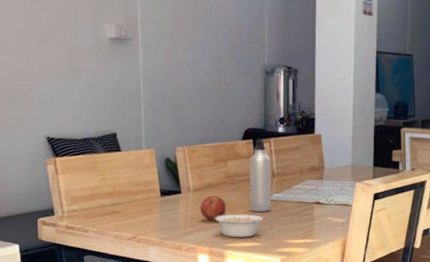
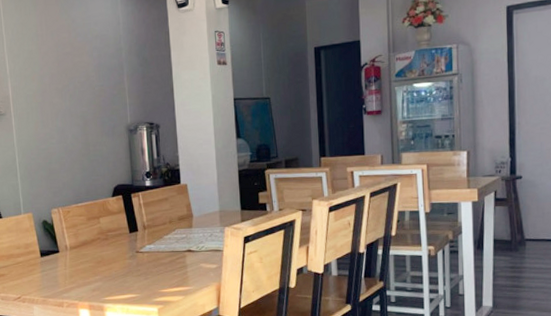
fruit: present [199,195,227,221] -> none [77,252,103,277]
legume: present [215,214,263,237] -> none [92,267,138,291]
water bottle: present [249,139,272,213] -> none [121,194,145,265]

